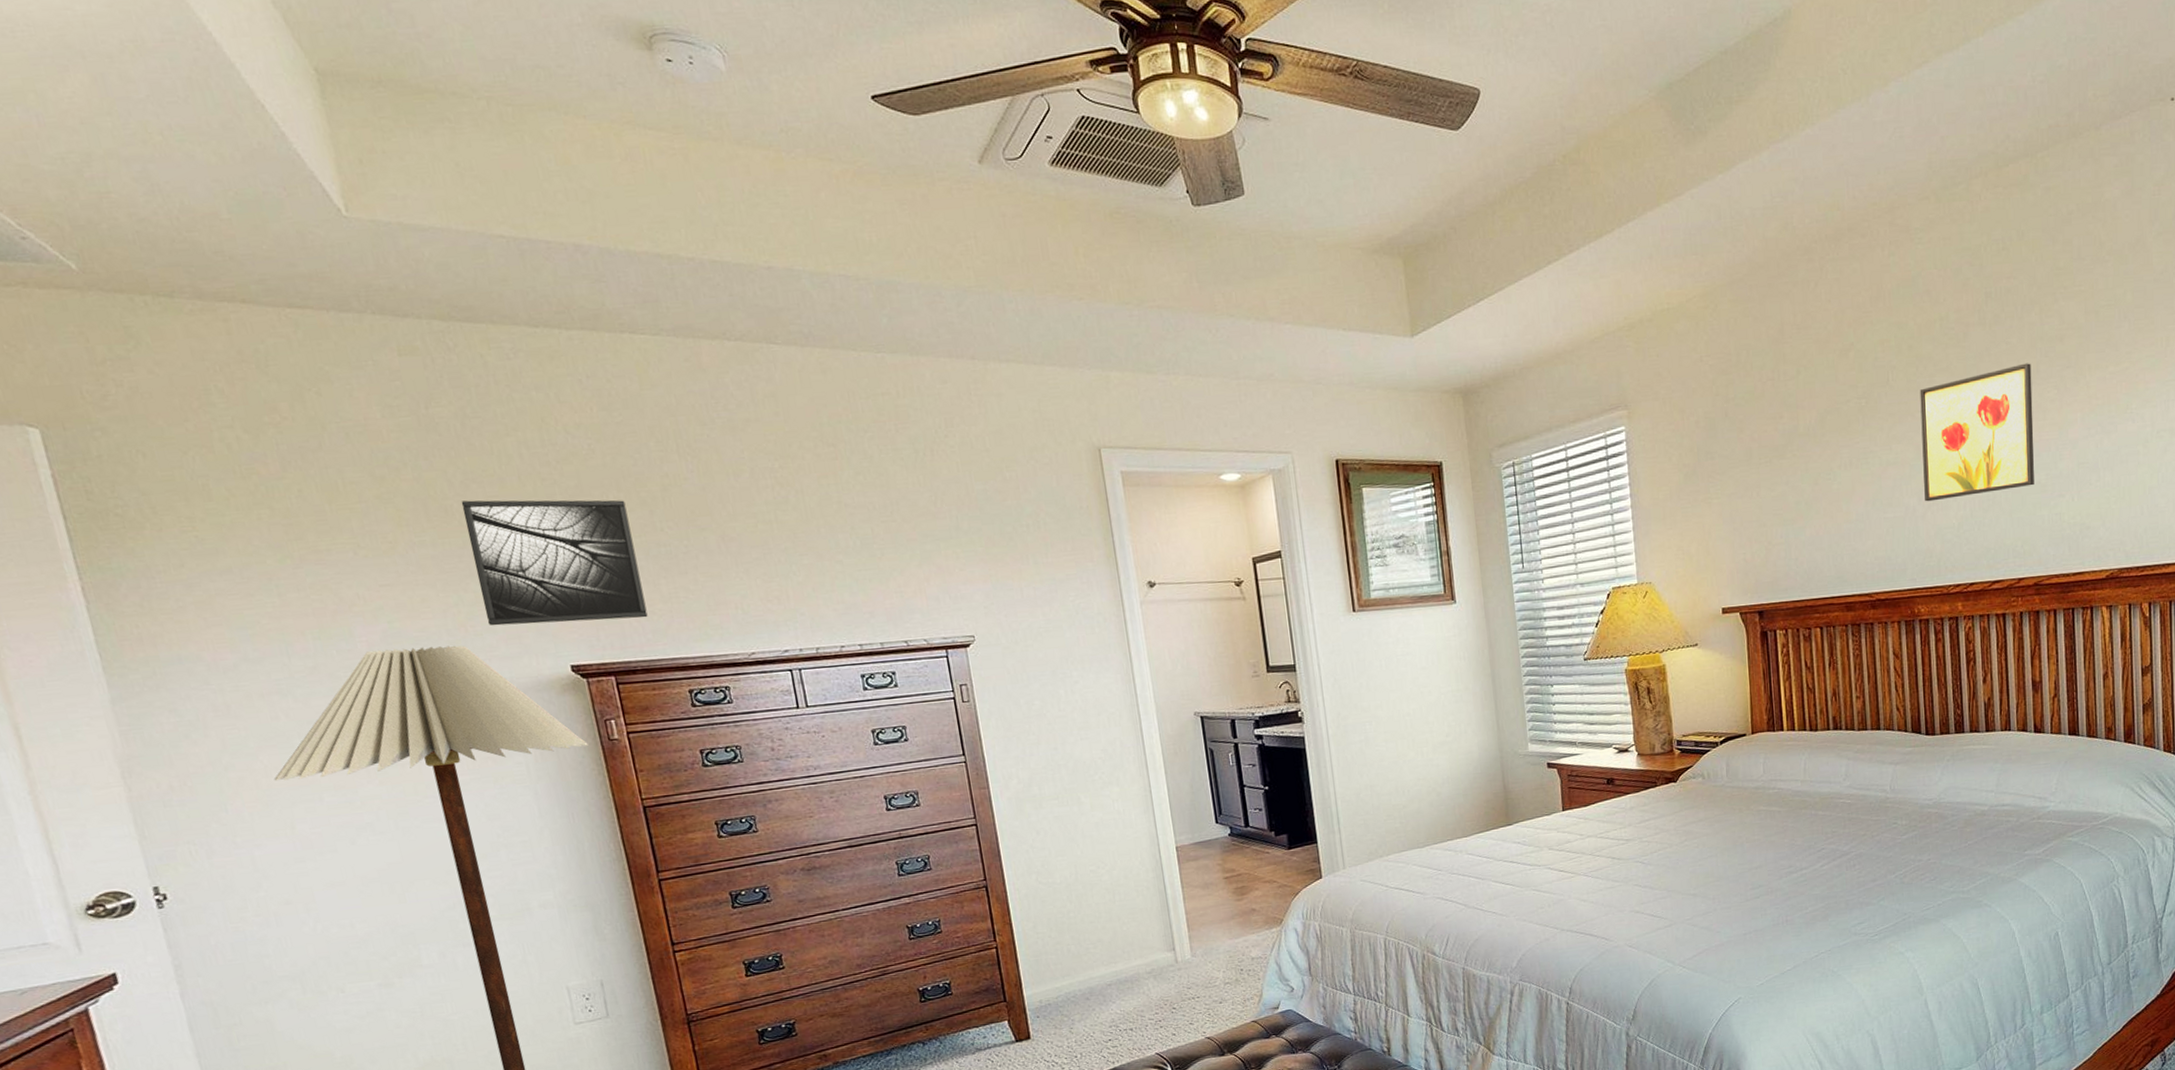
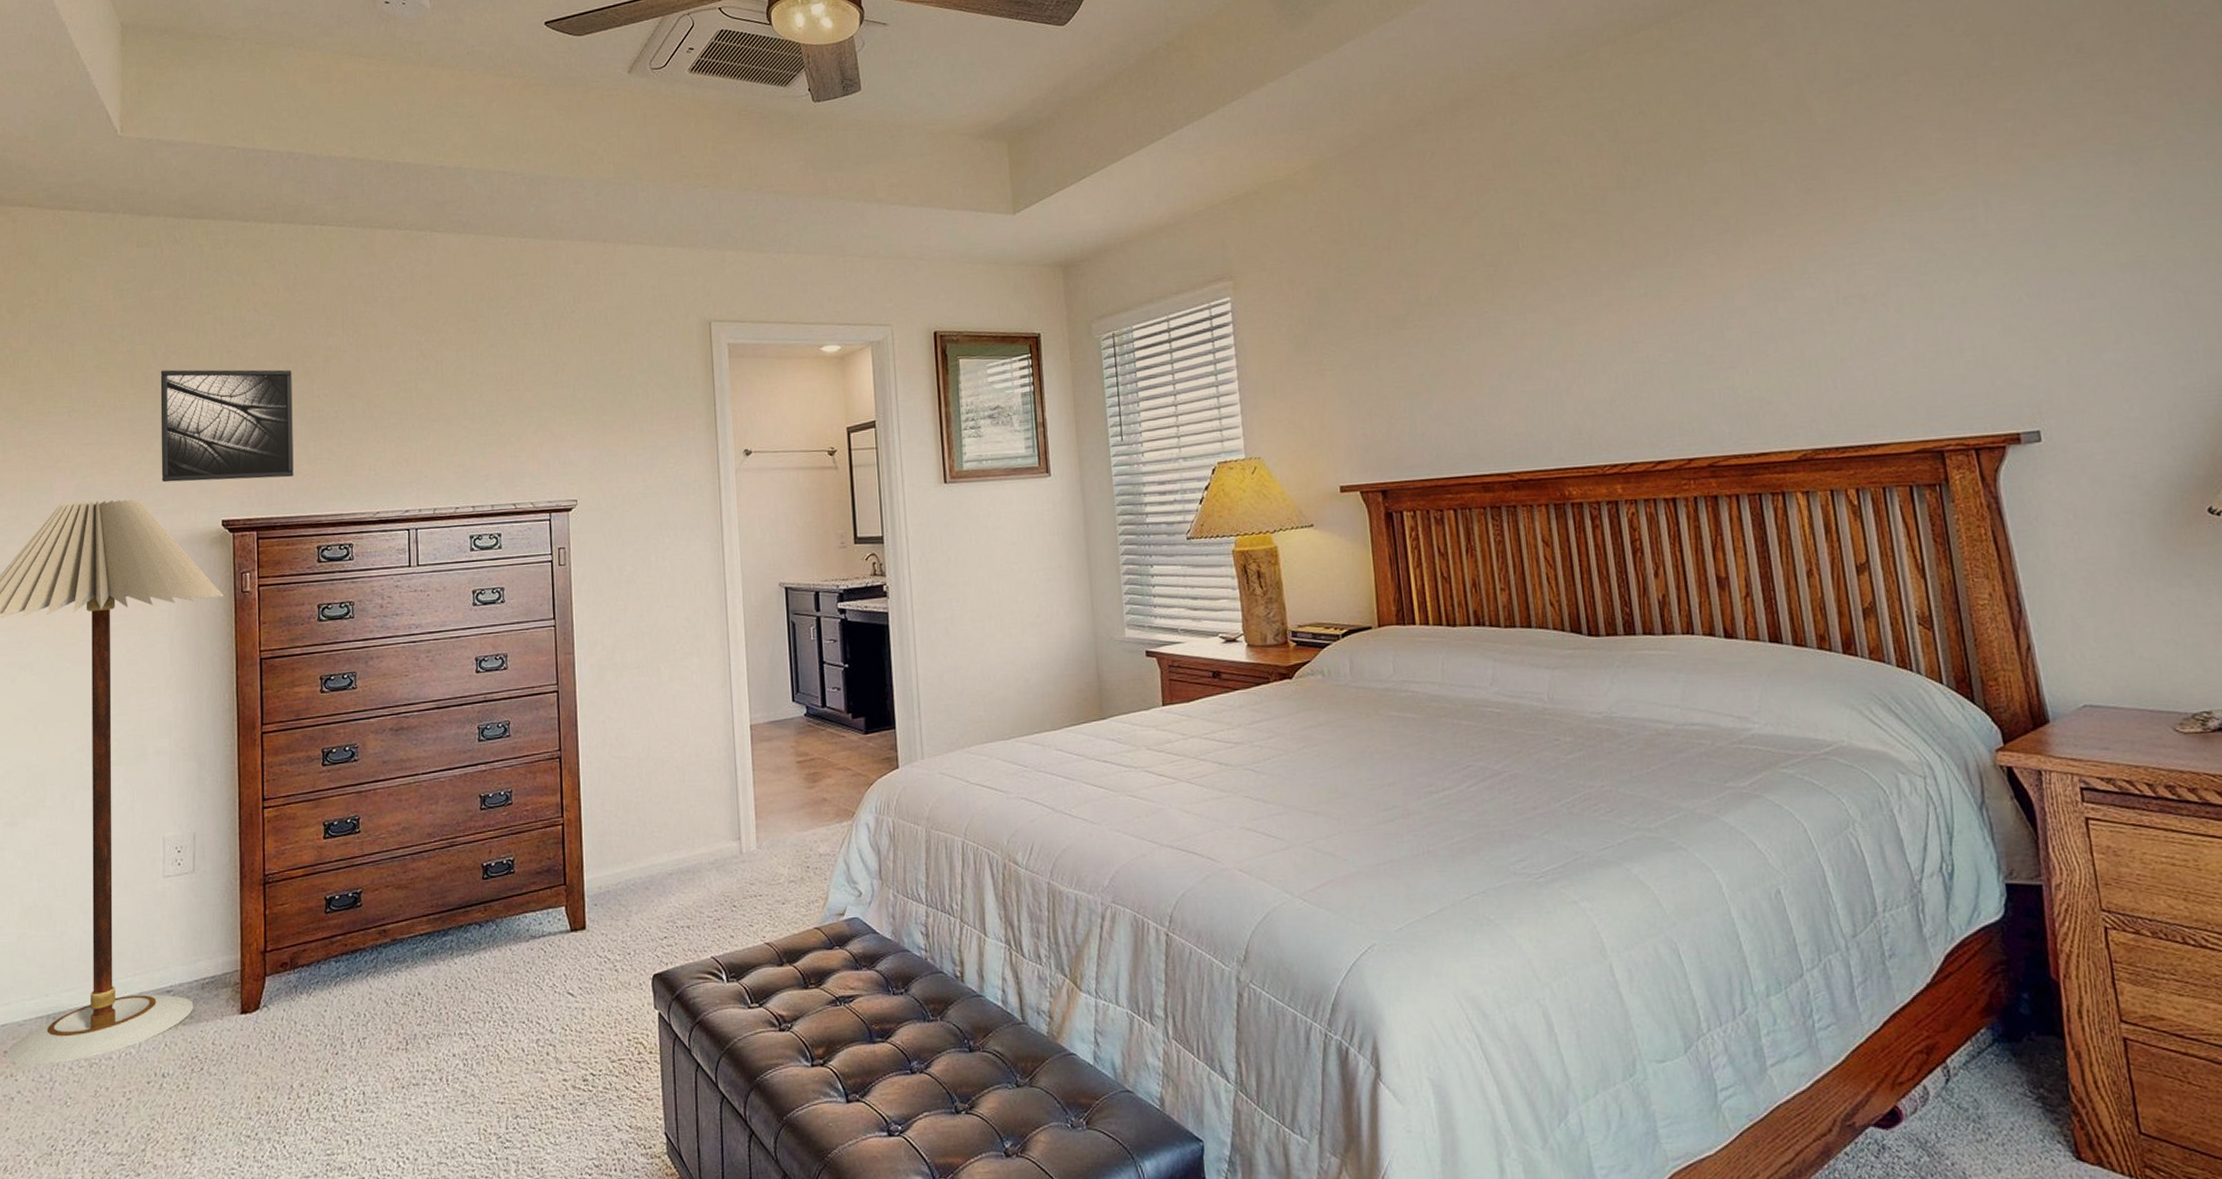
wall art: present [1920,363,2034,502] -> none [1555,227,1699,374]

